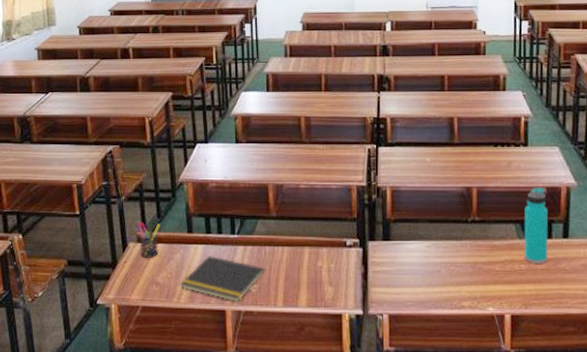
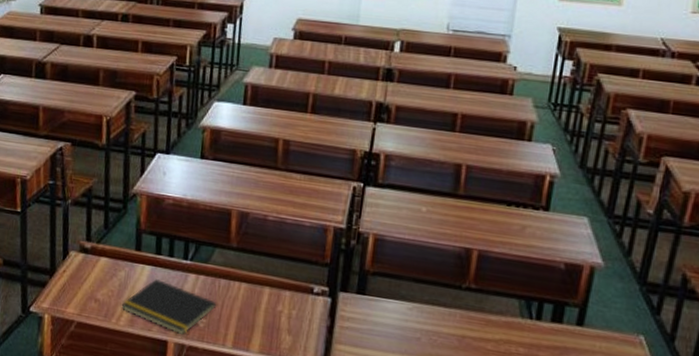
pen holder: present [135,221,161,259] -> none [79,229,107,272]
water bottle: present [524,187,548,263] -> none [524,260,563,351]

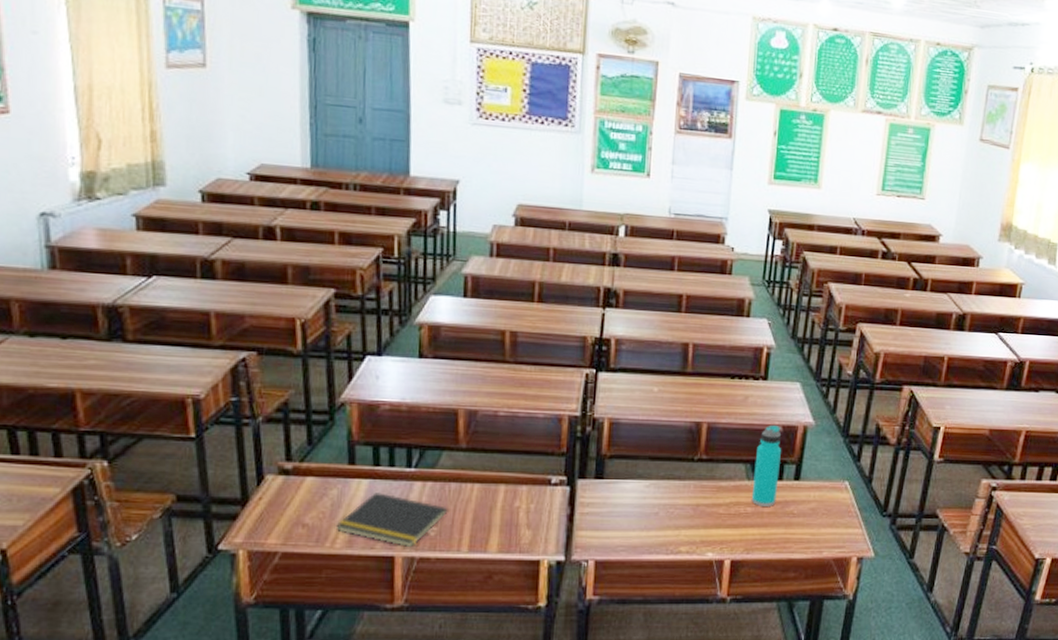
water bottle: none [524,260,563,351] -> present [751,424,781,506]

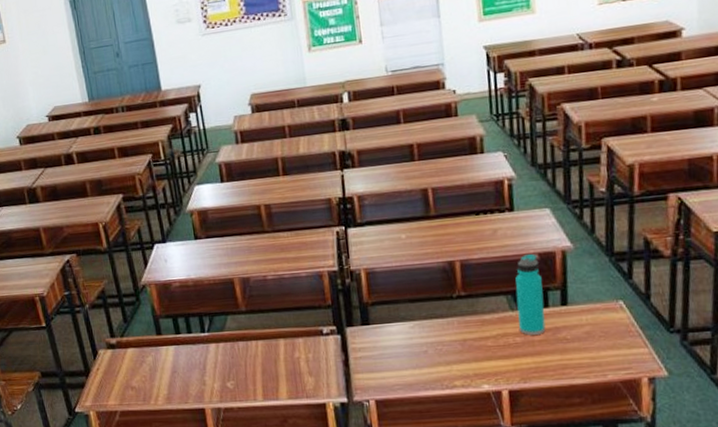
notepad: present [335,492,448,548] -> none [155,356,241,400]

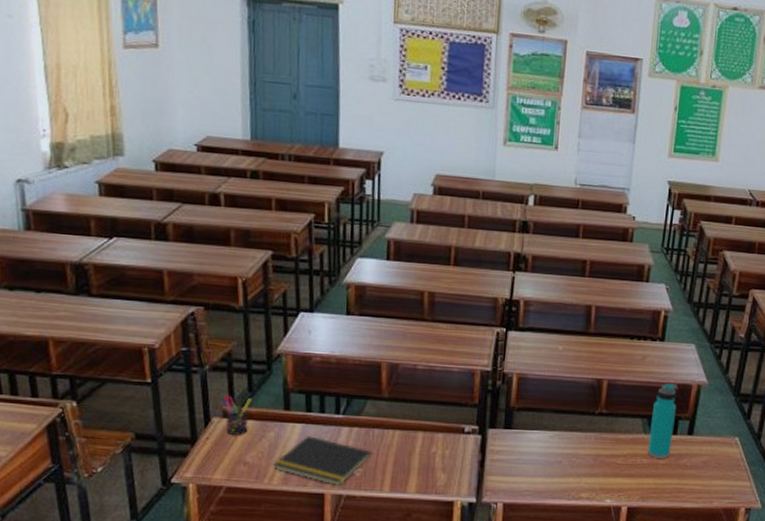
pen holder: none [103,328,130,364] -> present [221,394,252,436]
notepad: none [155,356,241,400] -> present [273,436,372,487]

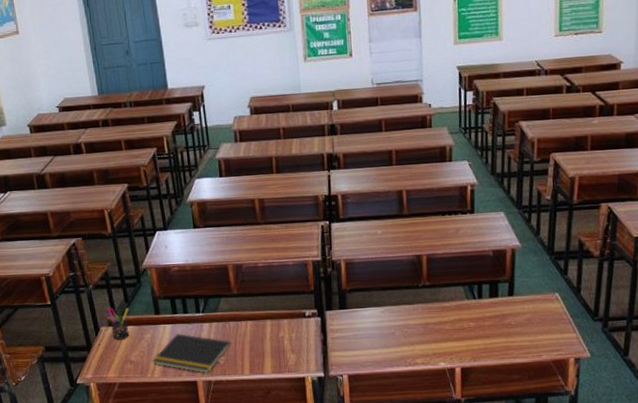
water bottle: present [647,383,676,459] -> none [471,250,495,321]

